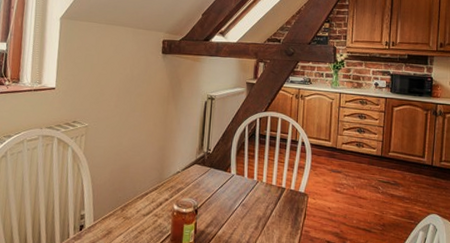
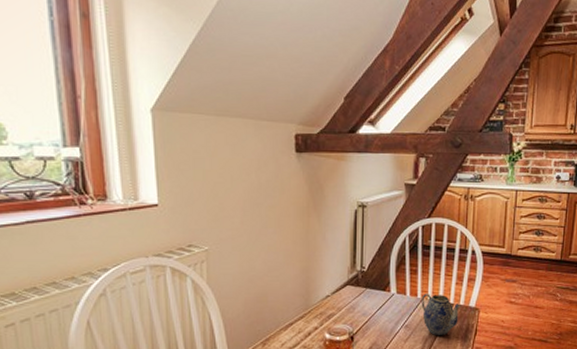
teapot: none [257,177,291,217] -> present [421,294,460,336]

